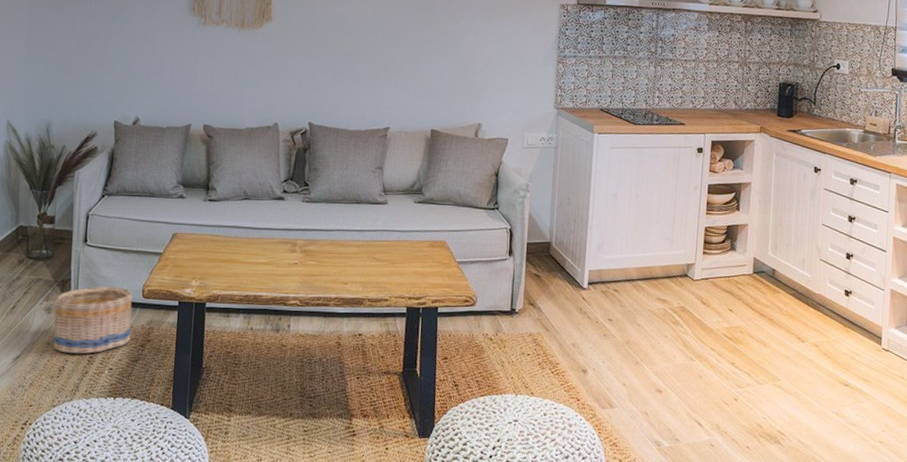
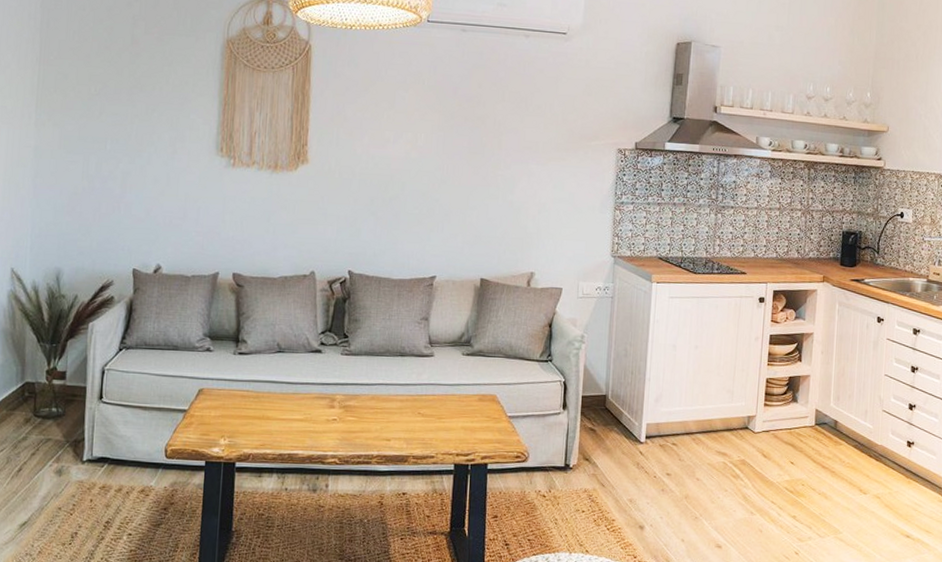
basket: present [53,286,134,354] -> none [64,446,155,519]

